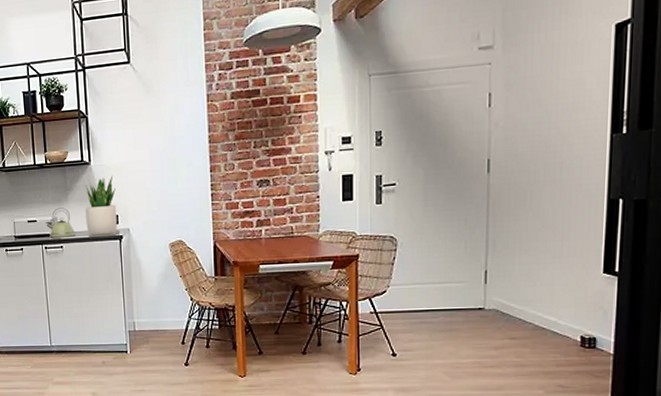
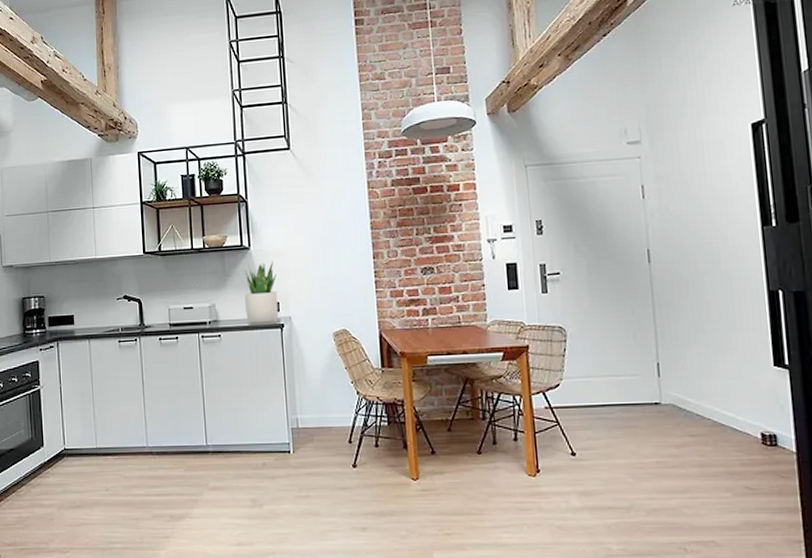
kettle: present [46,207,76,238] -> none [203,294,235,326]

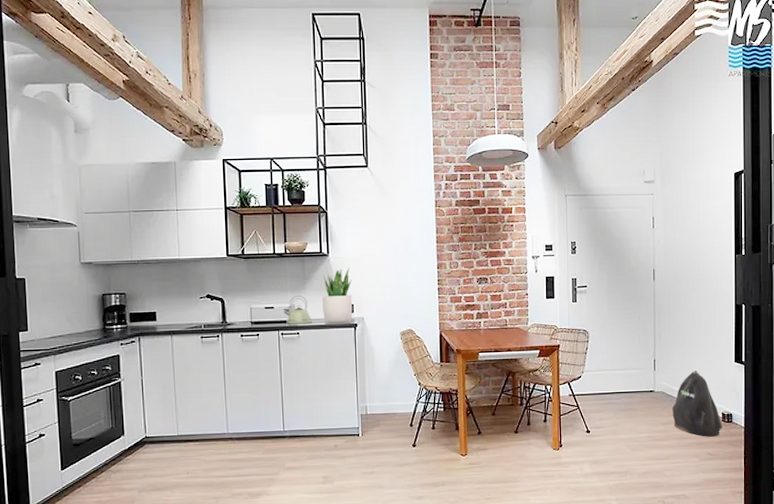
kettle: none [203,294,235,326] -> present [283,296,313,324]
backpack: none [688,377,763,465] -> present [672,371,722,437]

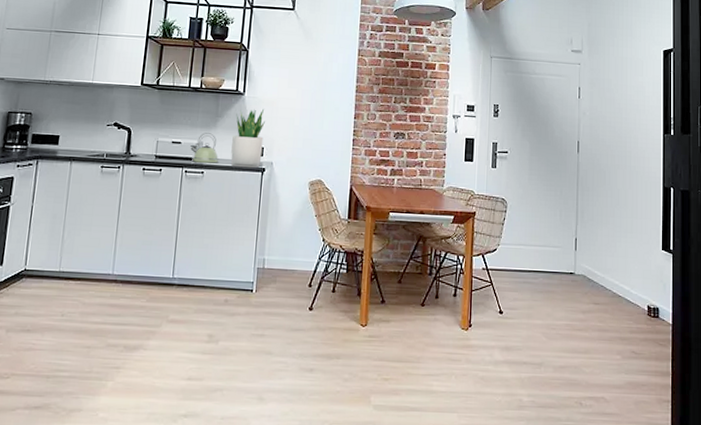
backpack: present [672,371,722,437] -> none [593,255,648,333]

